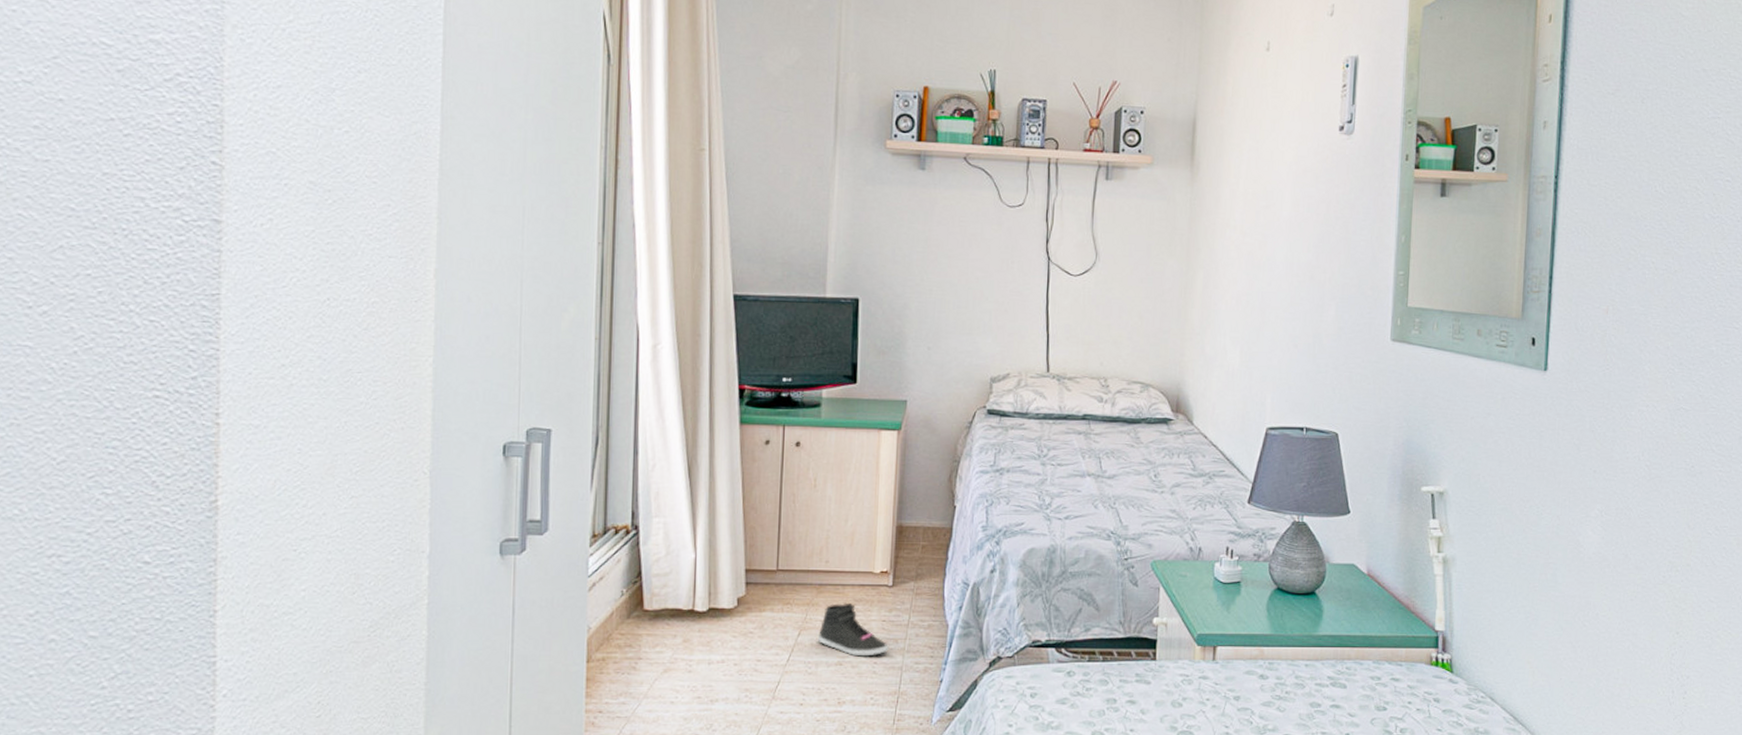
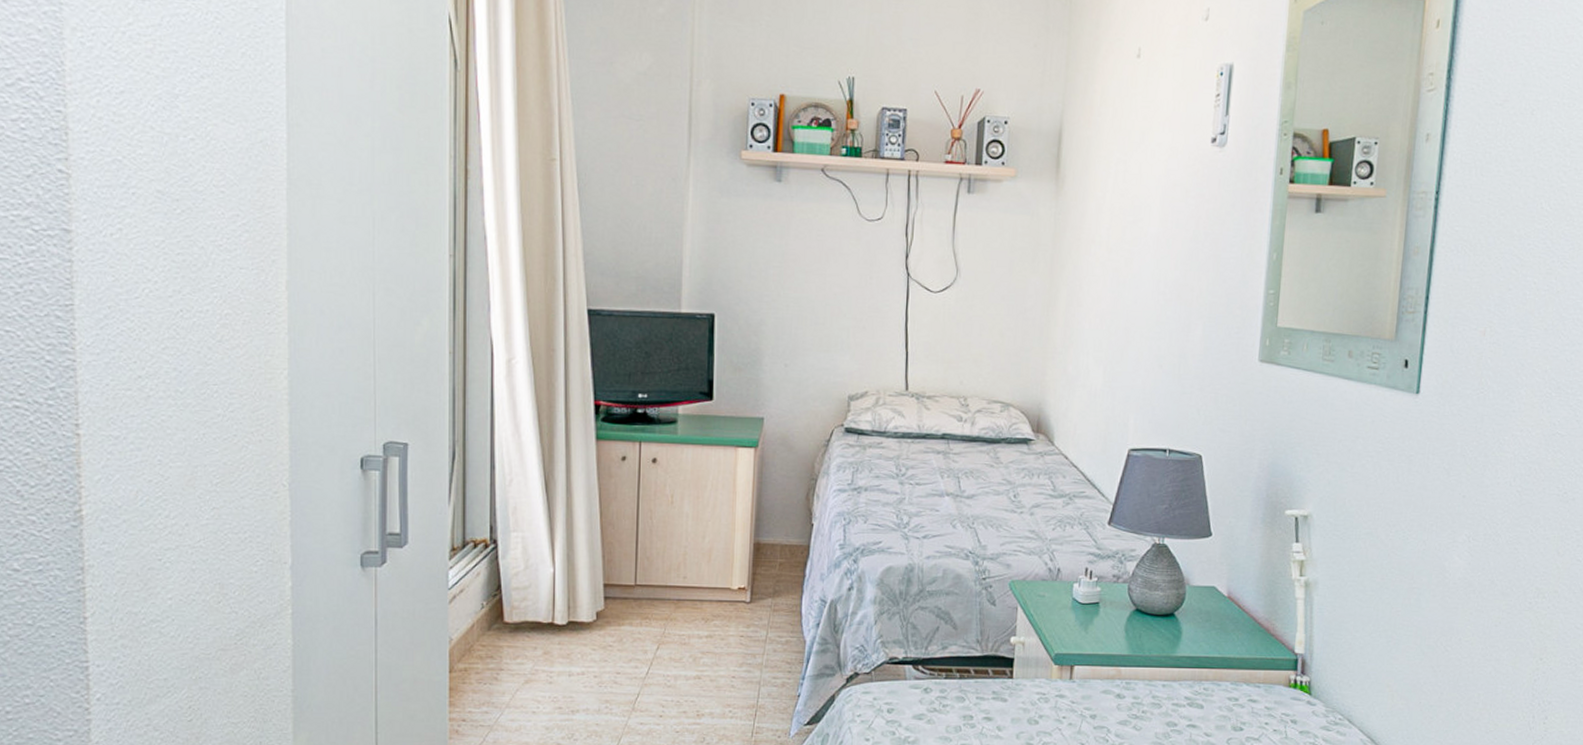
sneaker: present [817,604,889,657] -> none [676,619,747,671]

